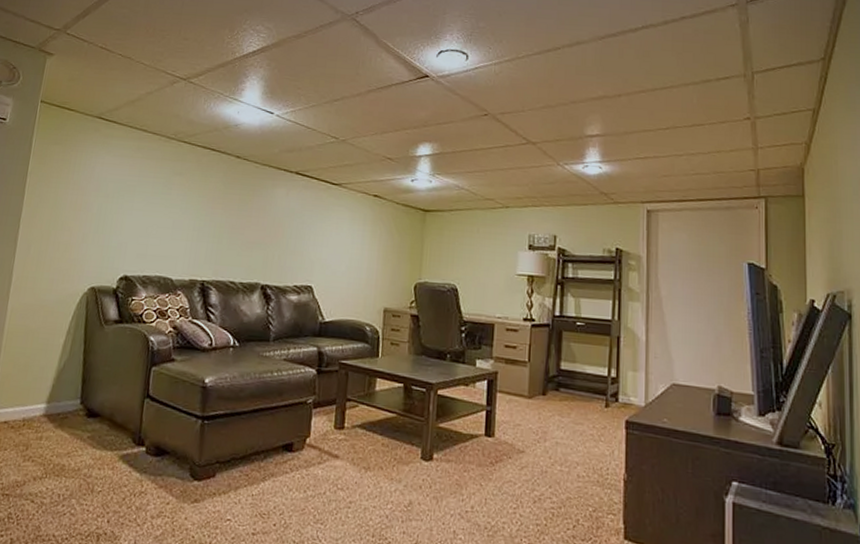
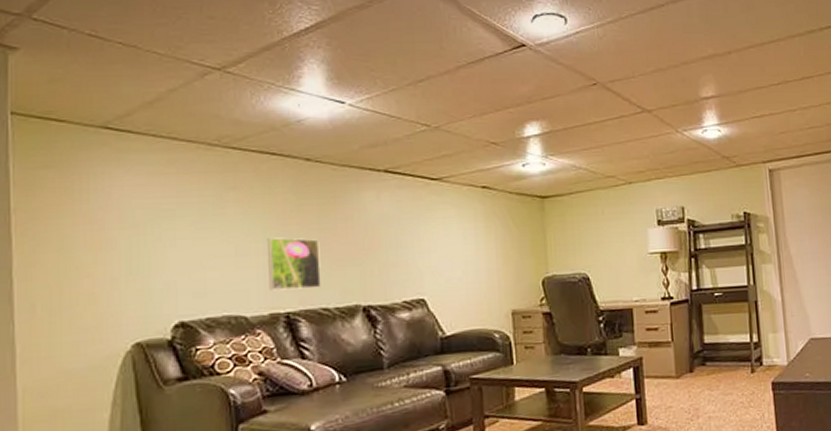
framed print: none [192,217,237,264] -> present [266,237,321,291]

